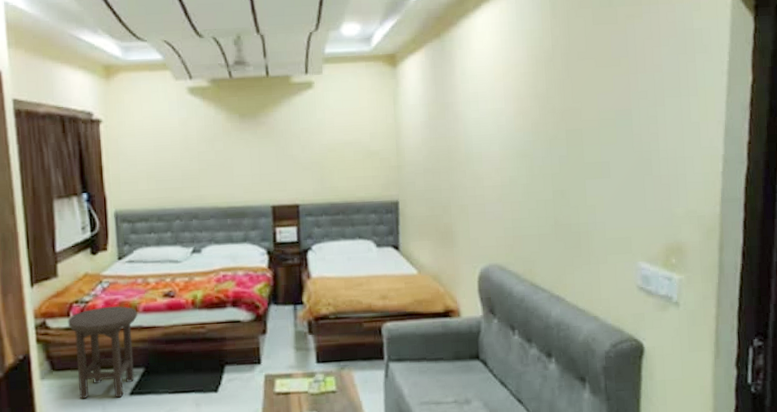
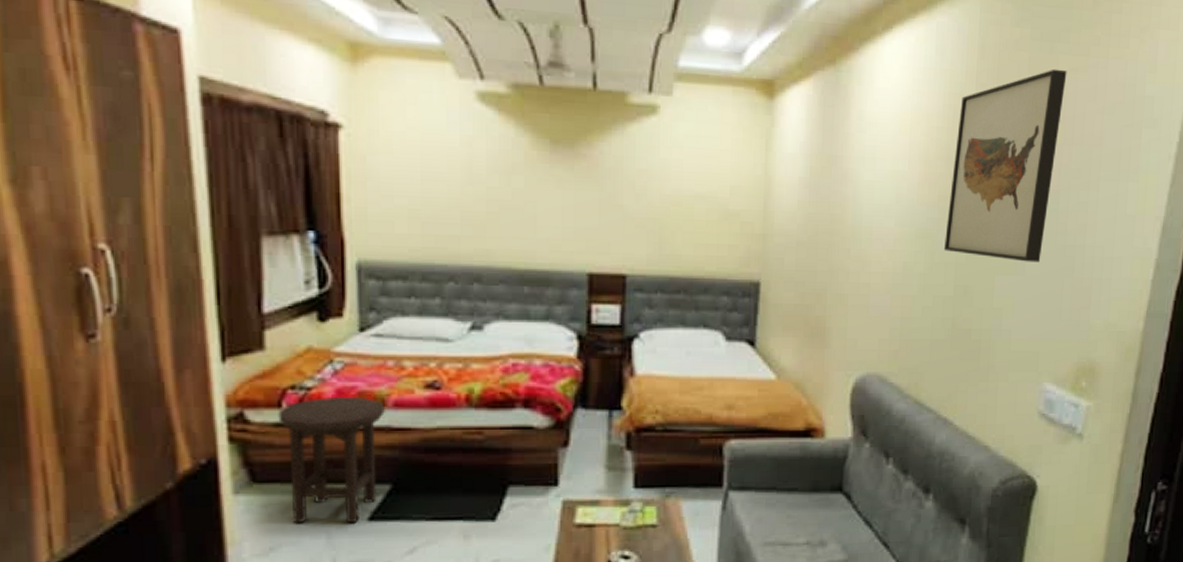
wall art: none [540,17,625,168] -> present [944,68,1067,263]

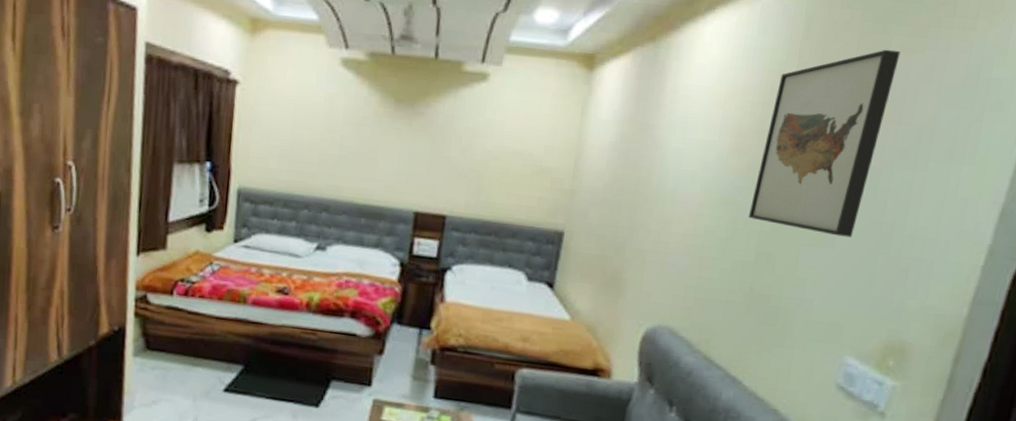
stool: present [278,397,385,524] -> none [169,290,246,392]

